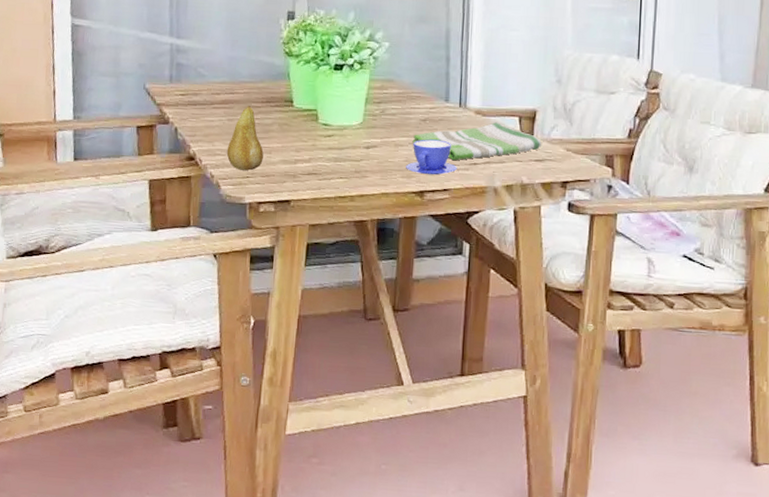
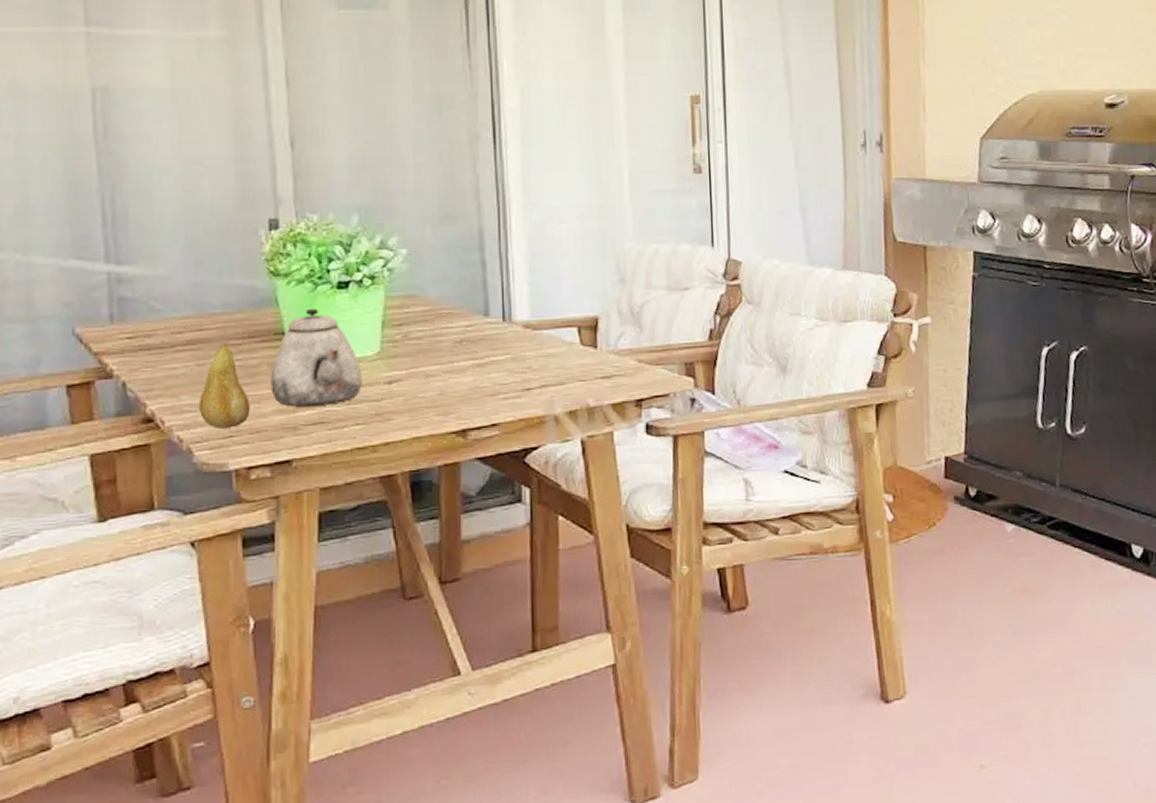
teapot: none [279,83,348,161] -> present [271,308,362,407]
teacup: present [406,139,457,175] -> none [441,364,506,409]
dish towel: present [412,122,542,161] -> none [447,336,608,388]

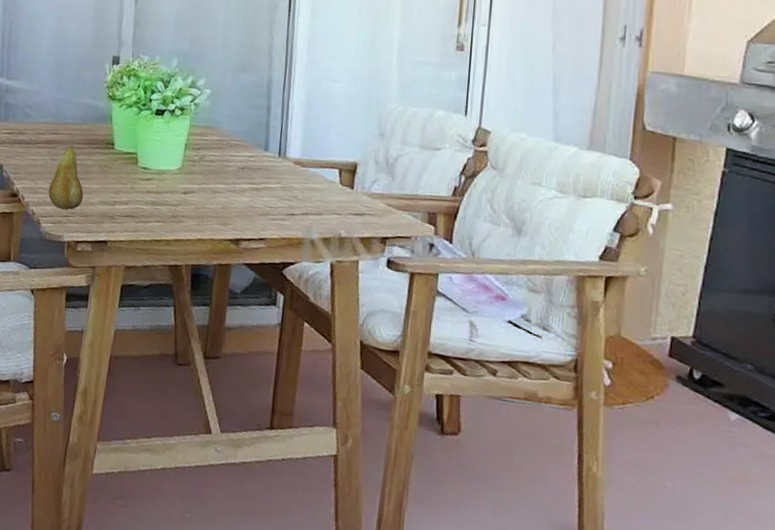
teapot: present [271,308,362,407] -> none [99,127,166,204]

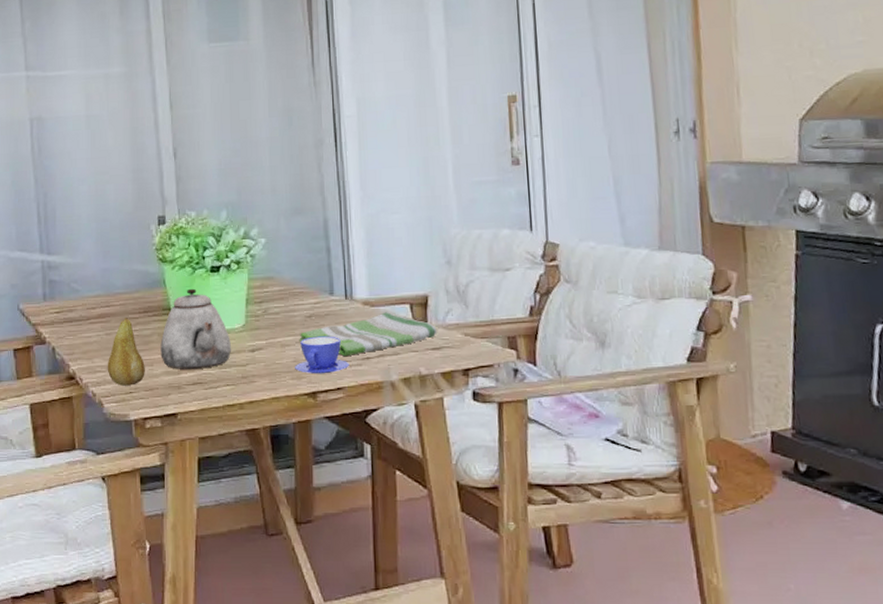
teapot: none [99,127,166,204] -> present [160,288,231,369]
teacup: none [222,187,274,224] -> present [295,336,349,374]
dish towel: none [230,173,362,211] -> present [299,312,437,357]

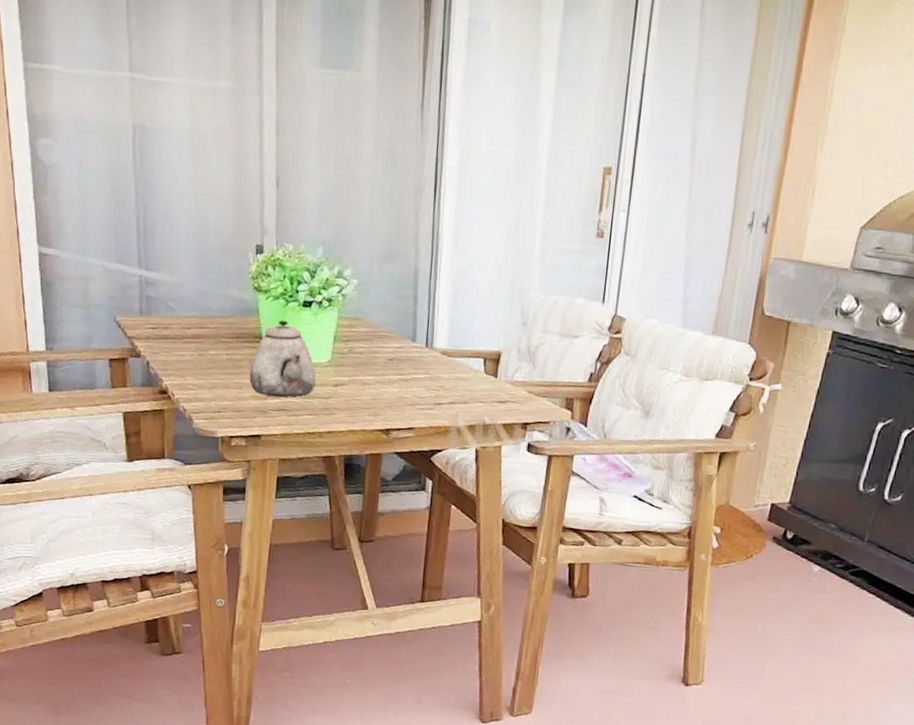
fruit: present [107,318,145,386] -> none [198,341,234,405]
teacup: present [295,336,349,374] -> none [372,378,422,414]
dish towel: present [299,312,437,357] -> none [379,363,505,400]

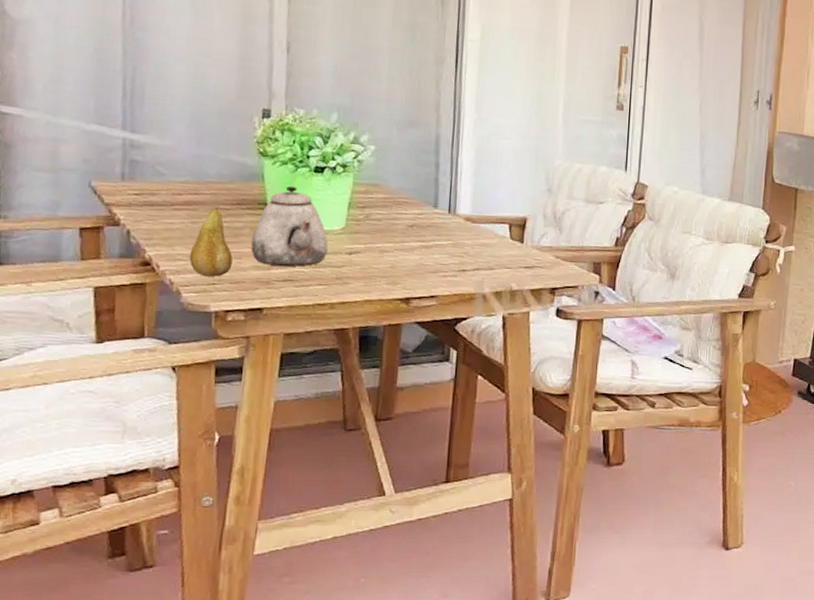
fruit: none [198,341,234,405] -> present [189,208,233,277]

